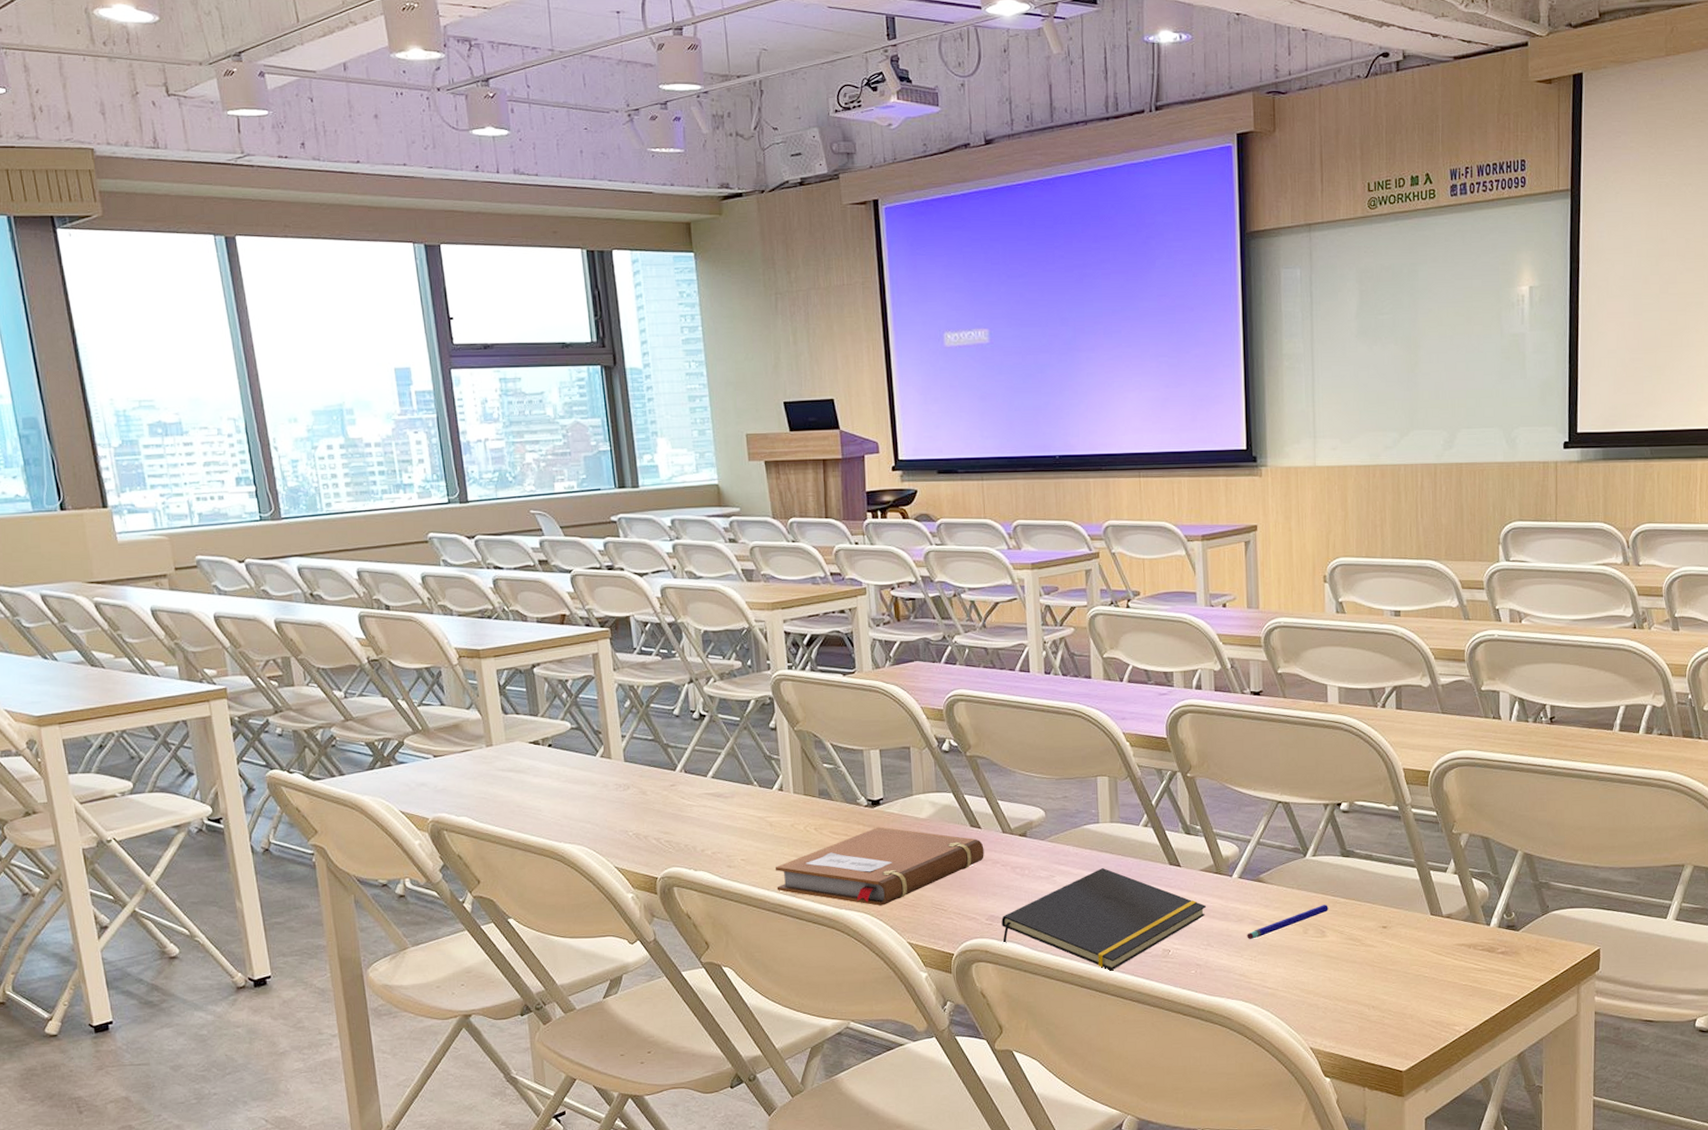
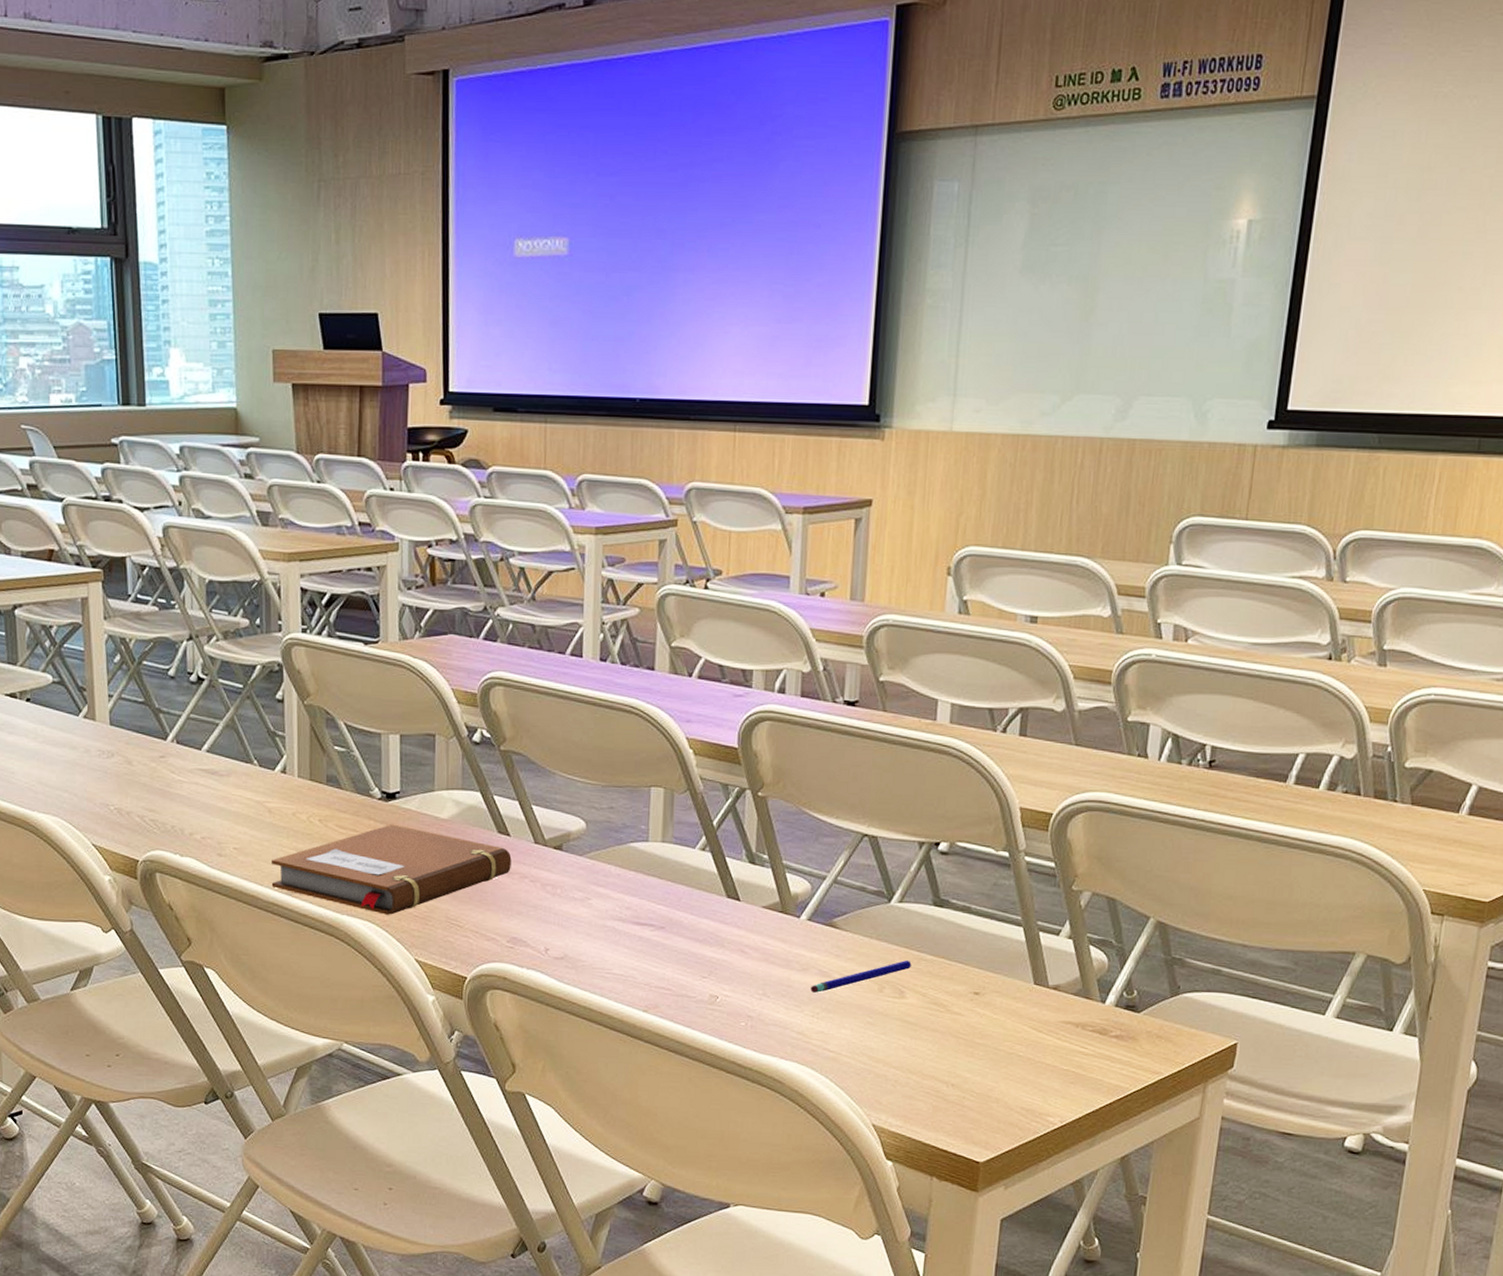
notepad: present [1001,868,1206,971] -> none [524,894,765,1014]

